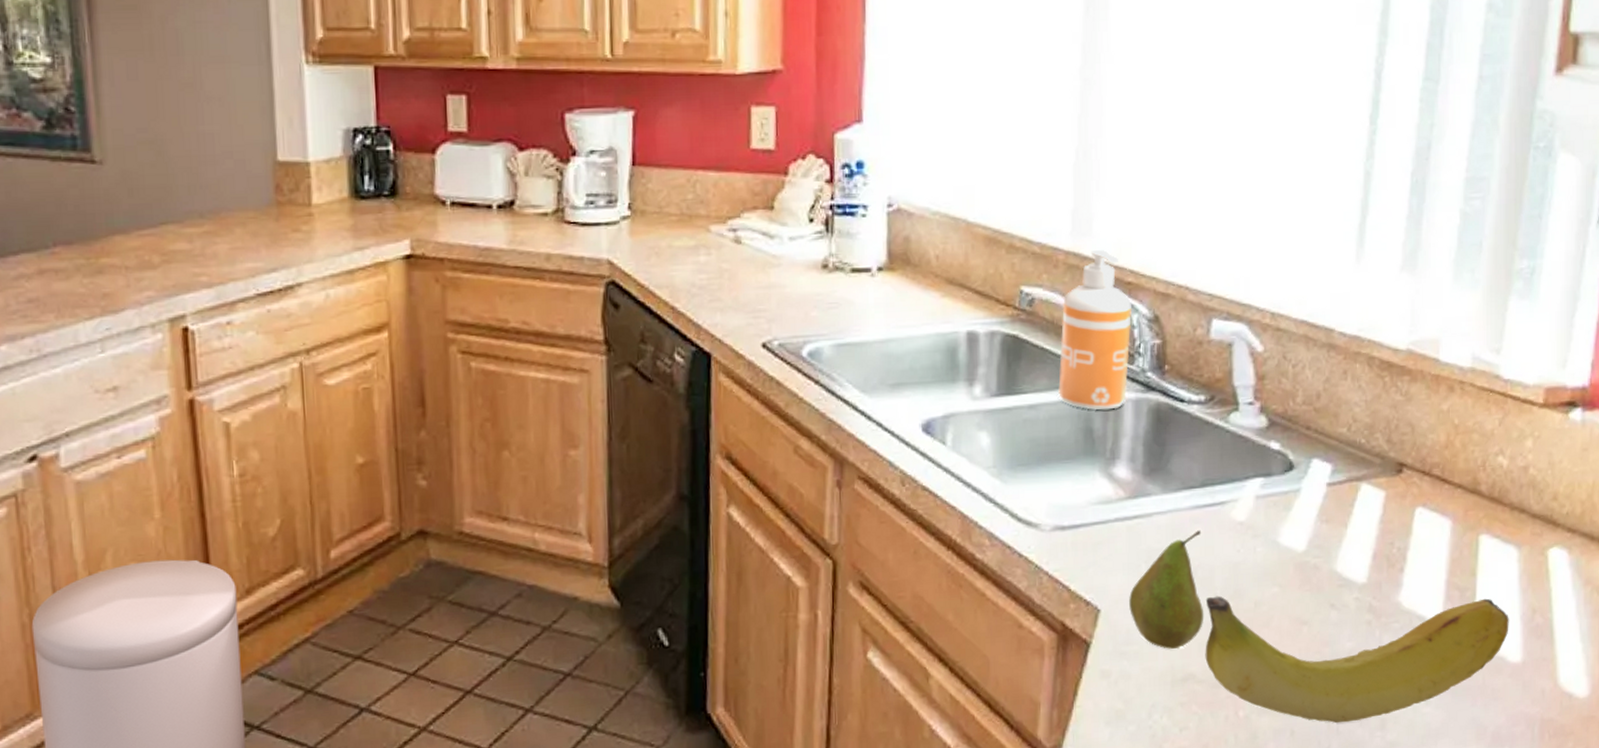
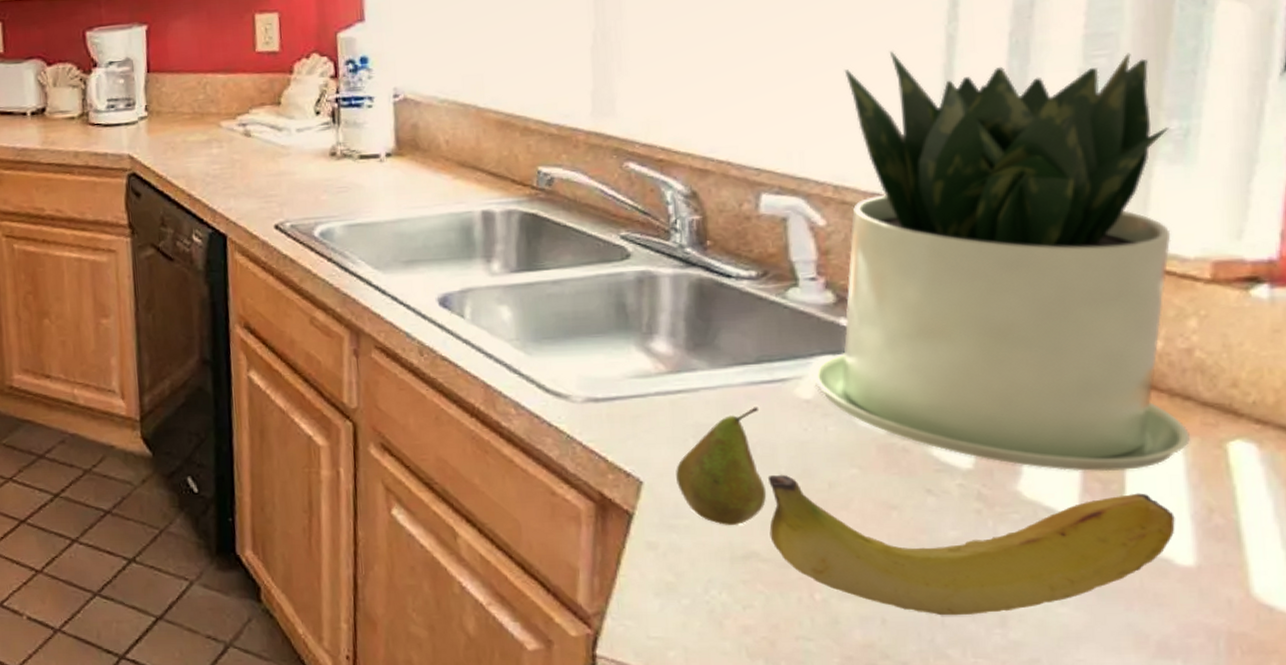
soap dispenser: present [1058,249,1133,410] -> none [584,128,666,286]
planter: none [1246,184,1523,581] -> present [812,51,1190,472]

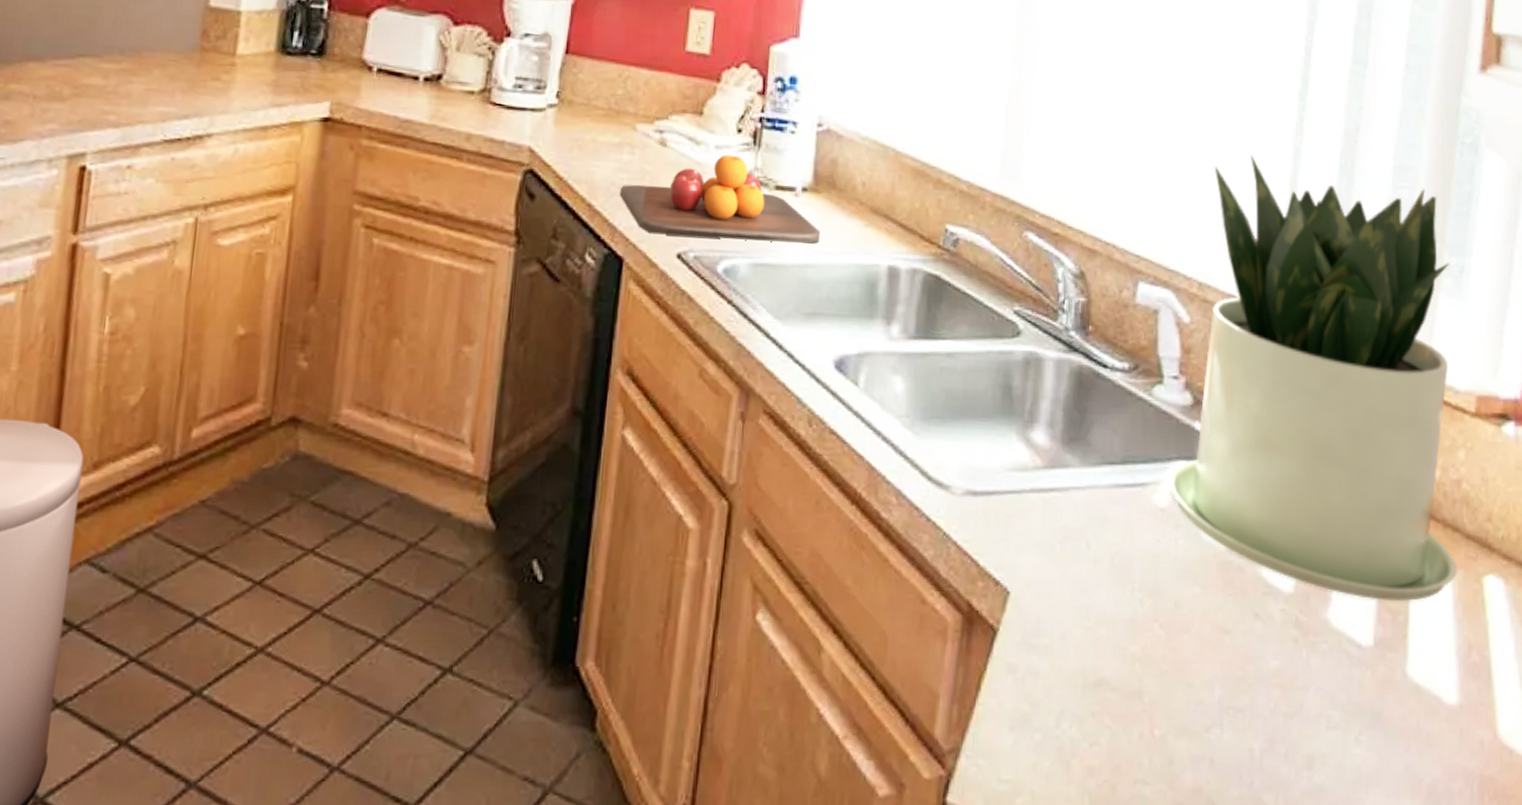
chopping board: none [214,134,410,211] -> present [619,154,821,244]
fruit: present [676,407,767,525] -> none [1041,512,1121,647]
fruit: present [767,474,1175,616] -> none [1120,590,1444,756]

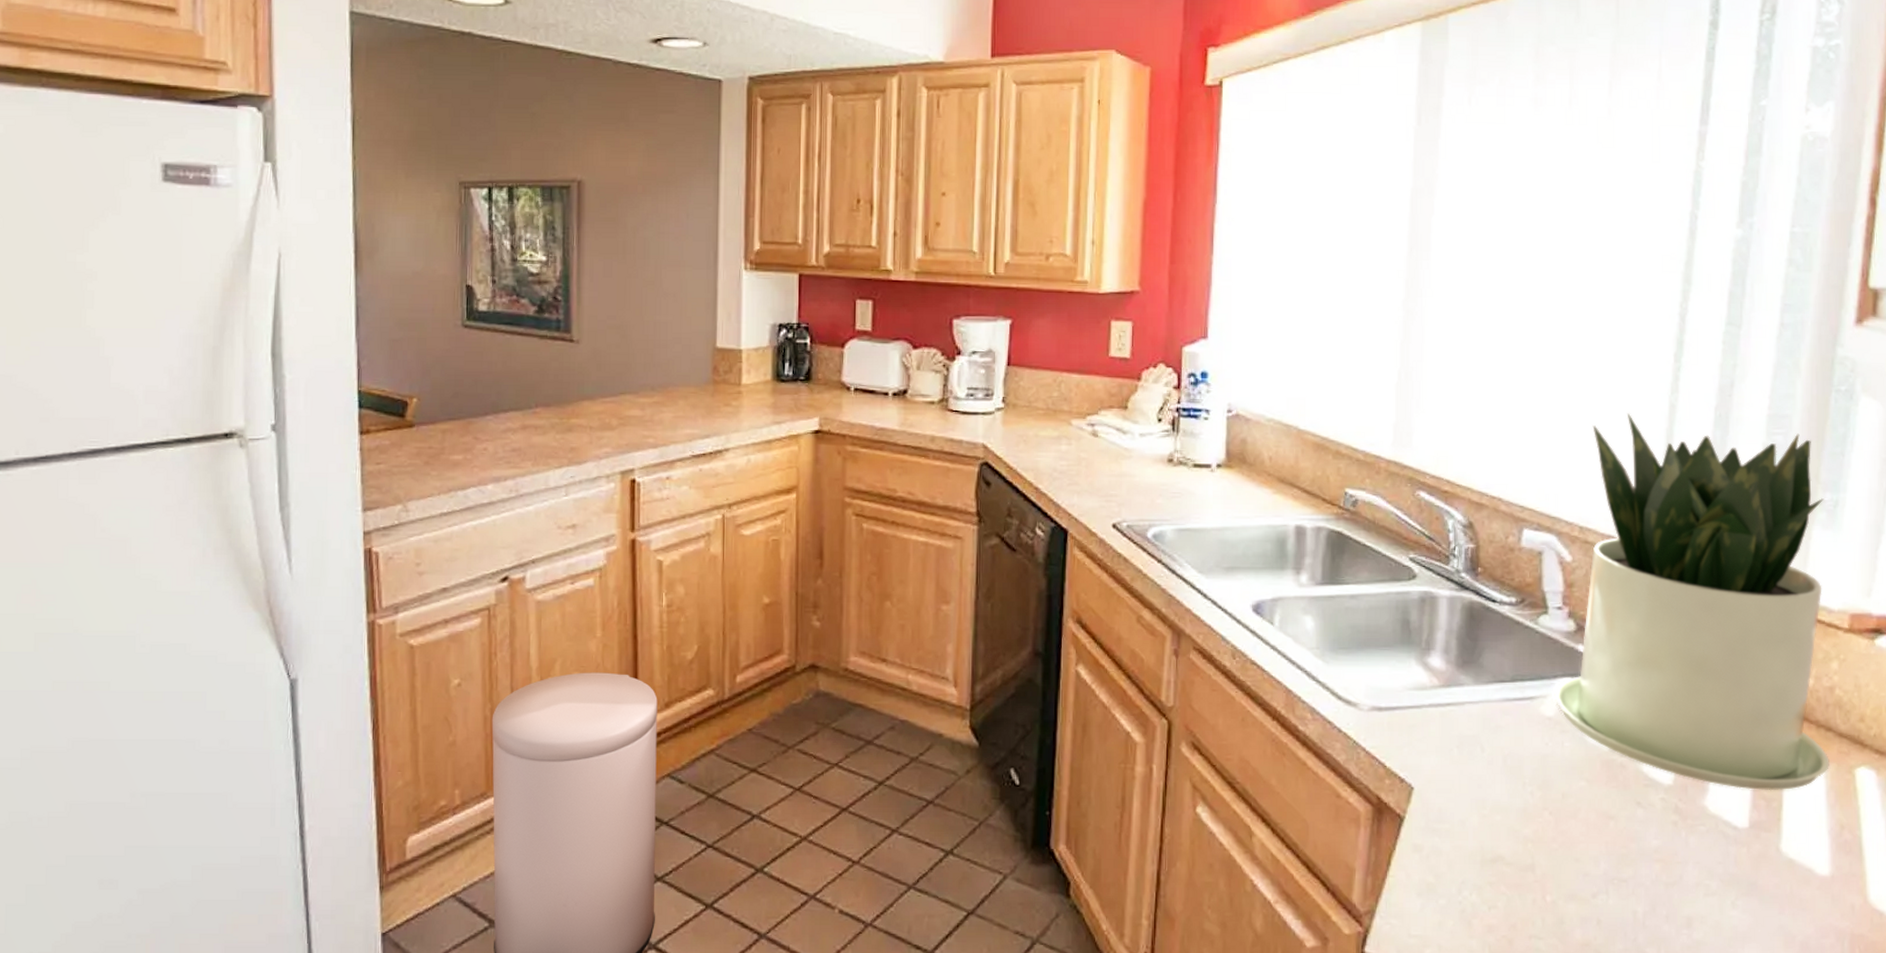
chopping board: present [619,154,821,244] -> none [1060,441,1235,510]

